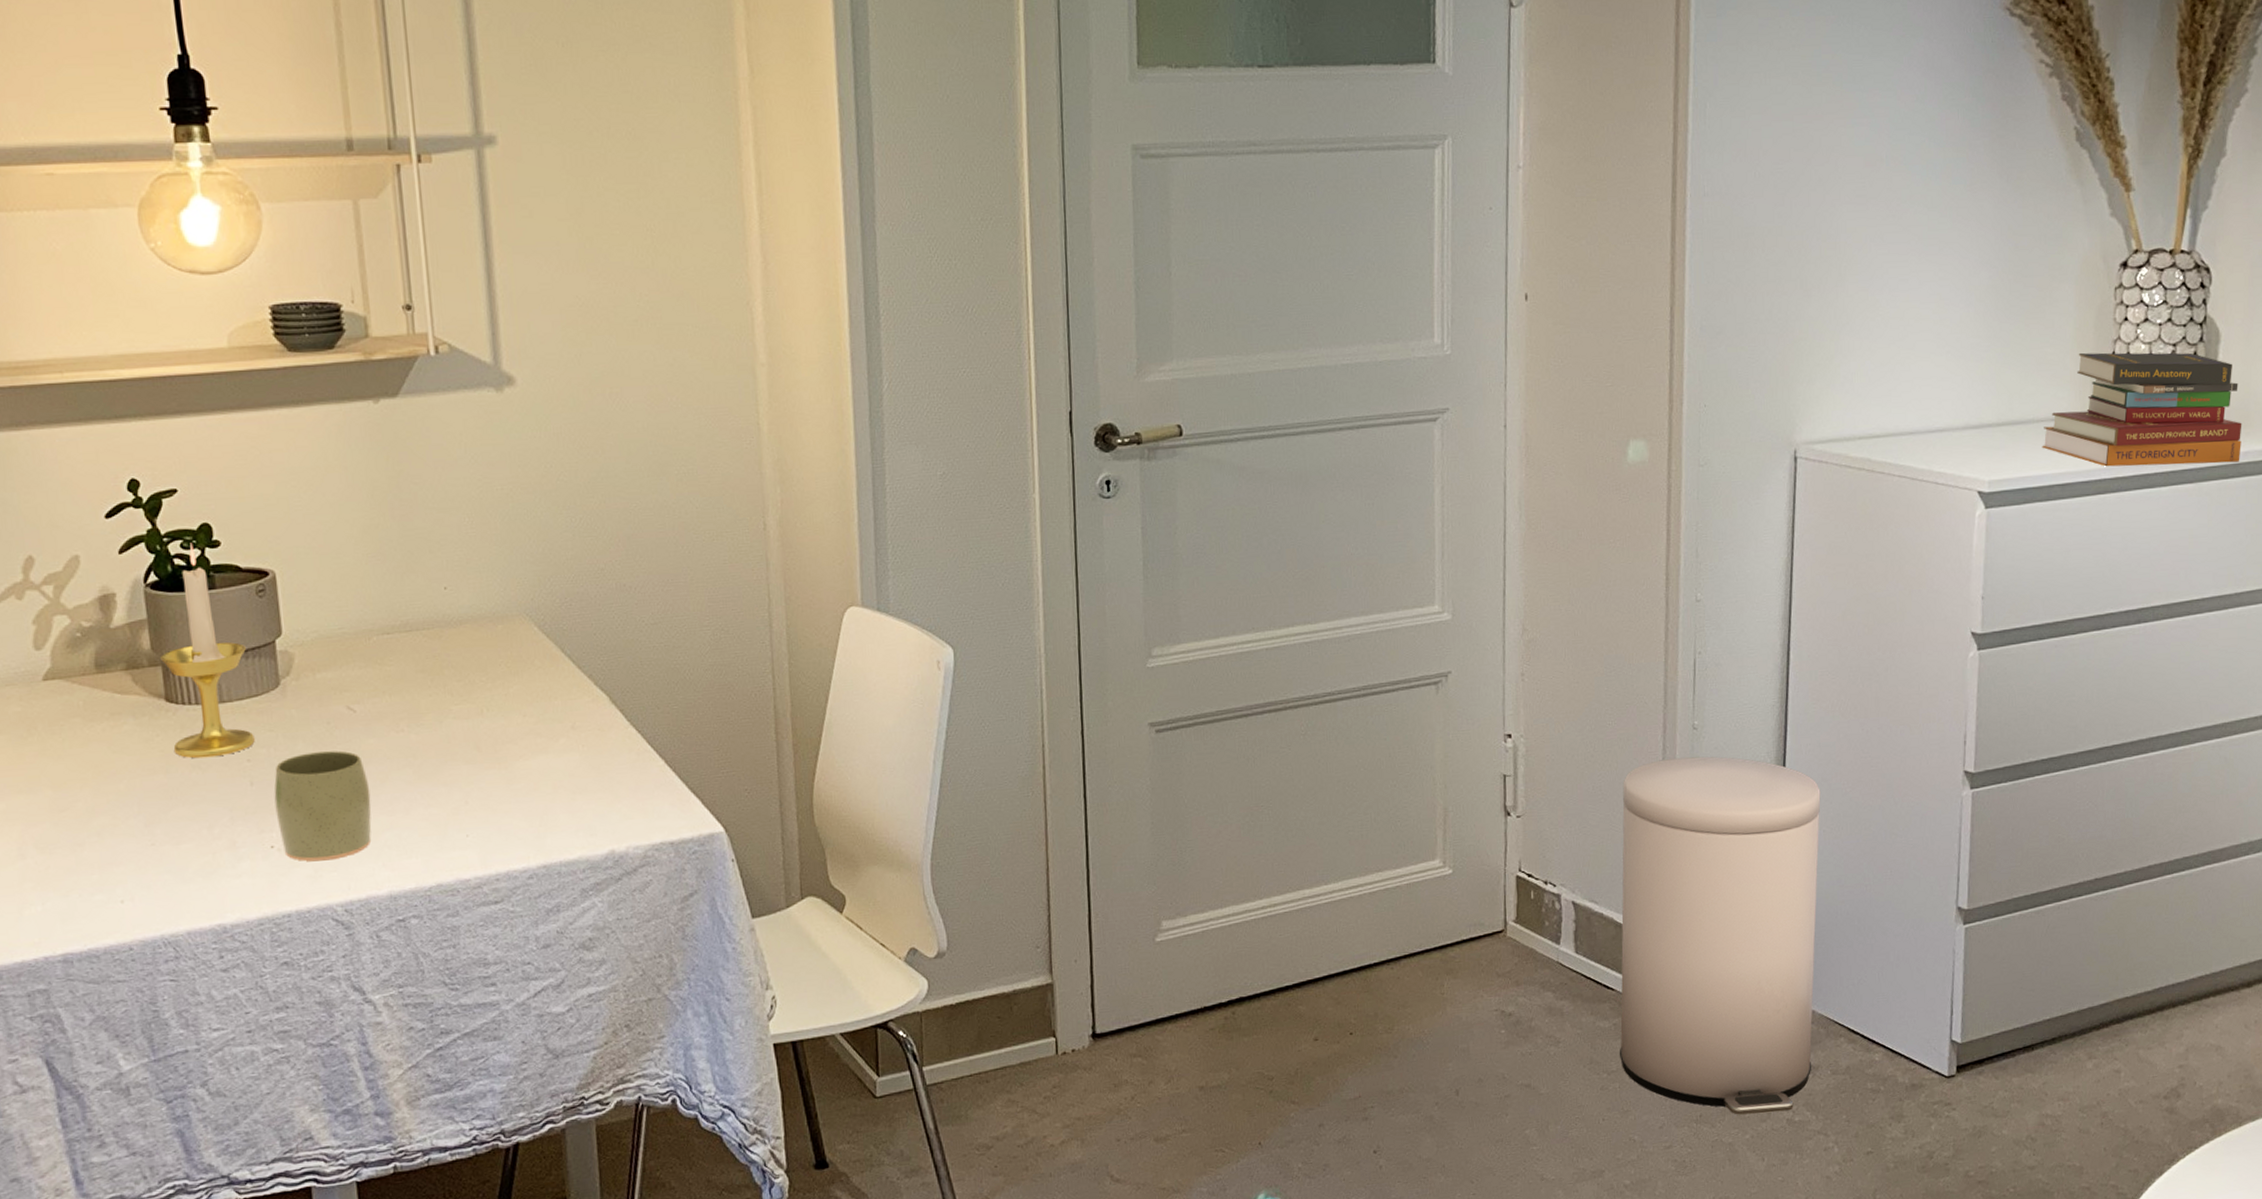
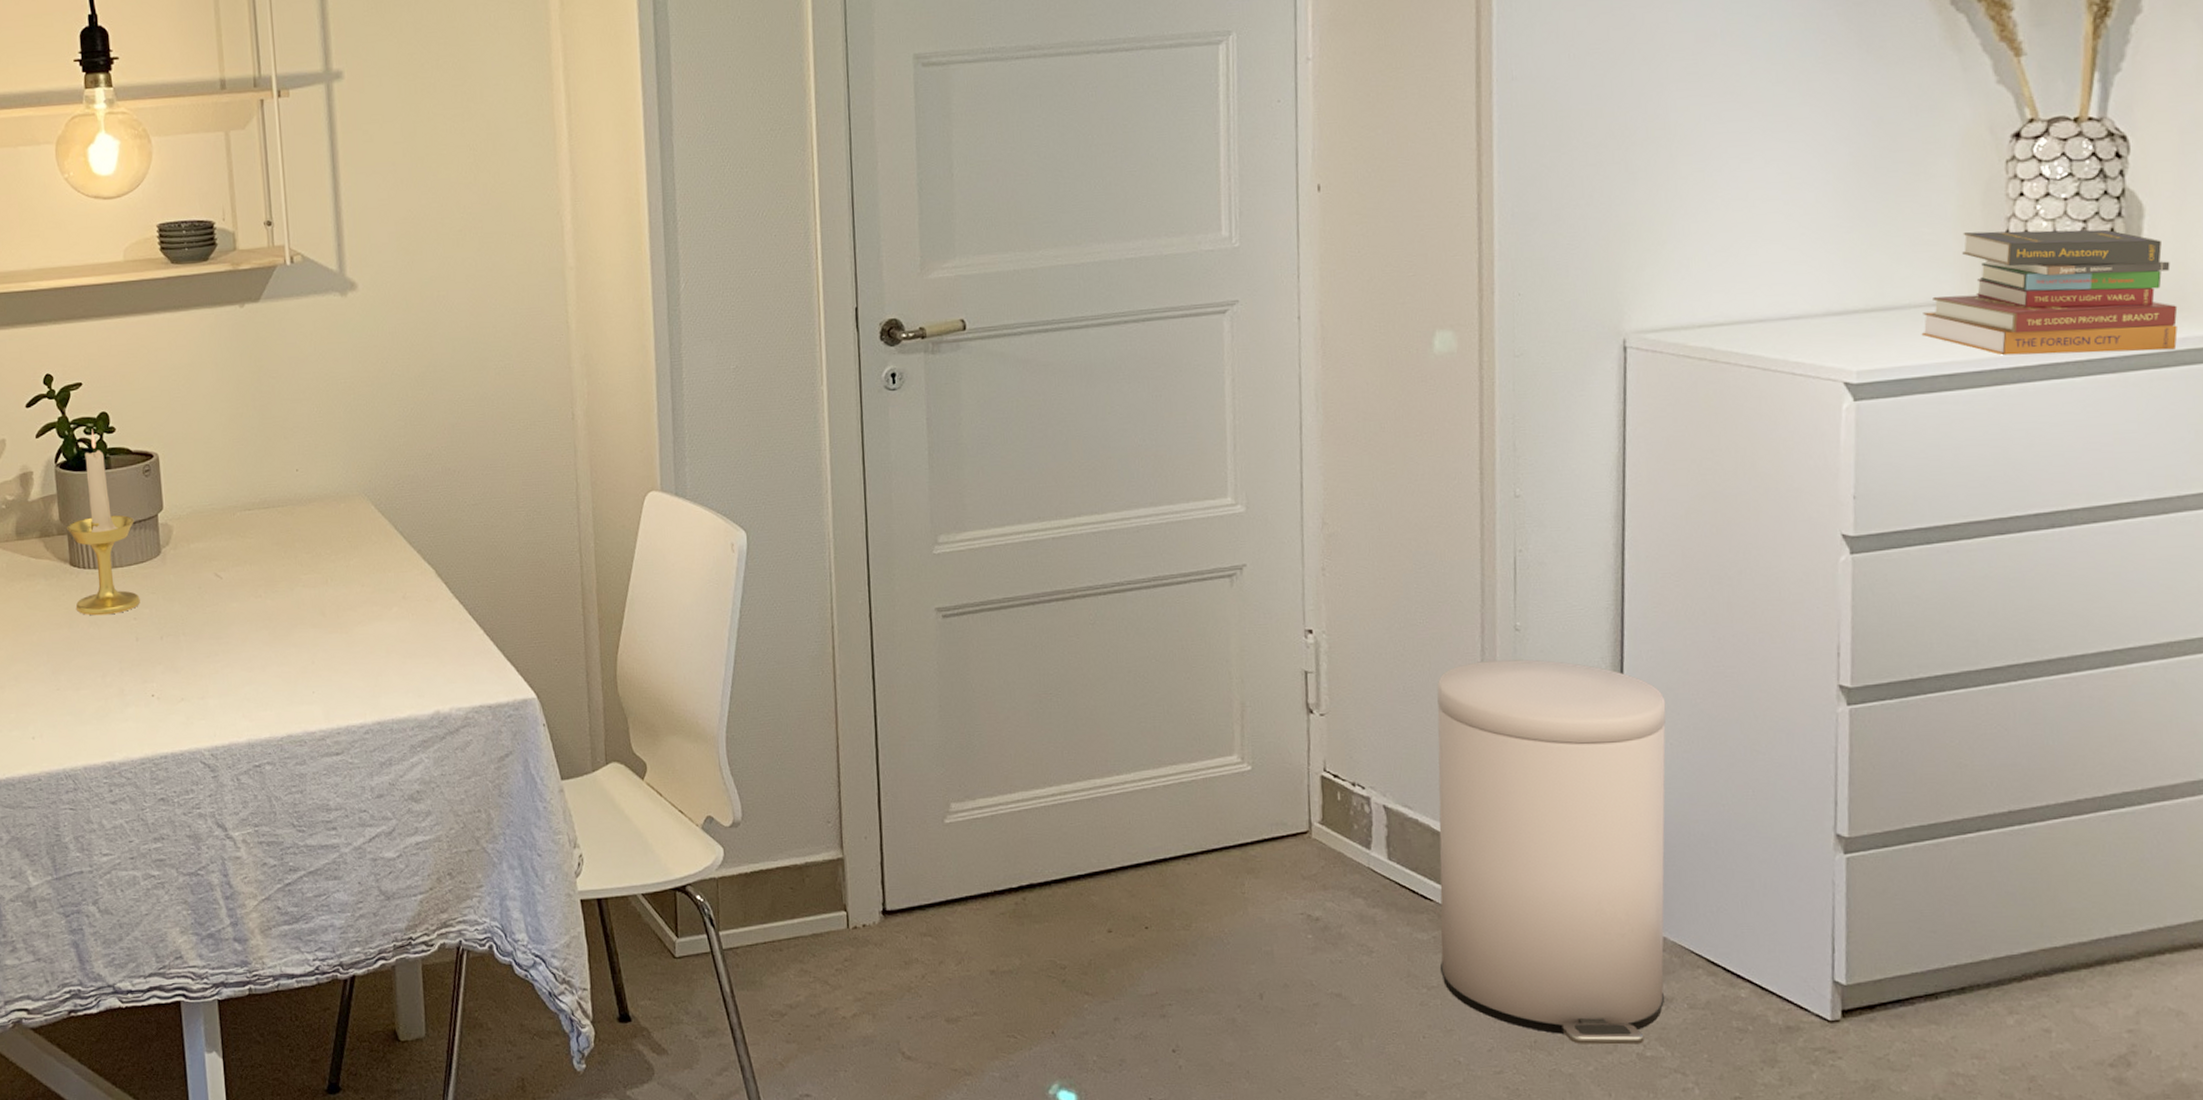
mug: present [273,751,372,862] -> none [154,612,234,710]

